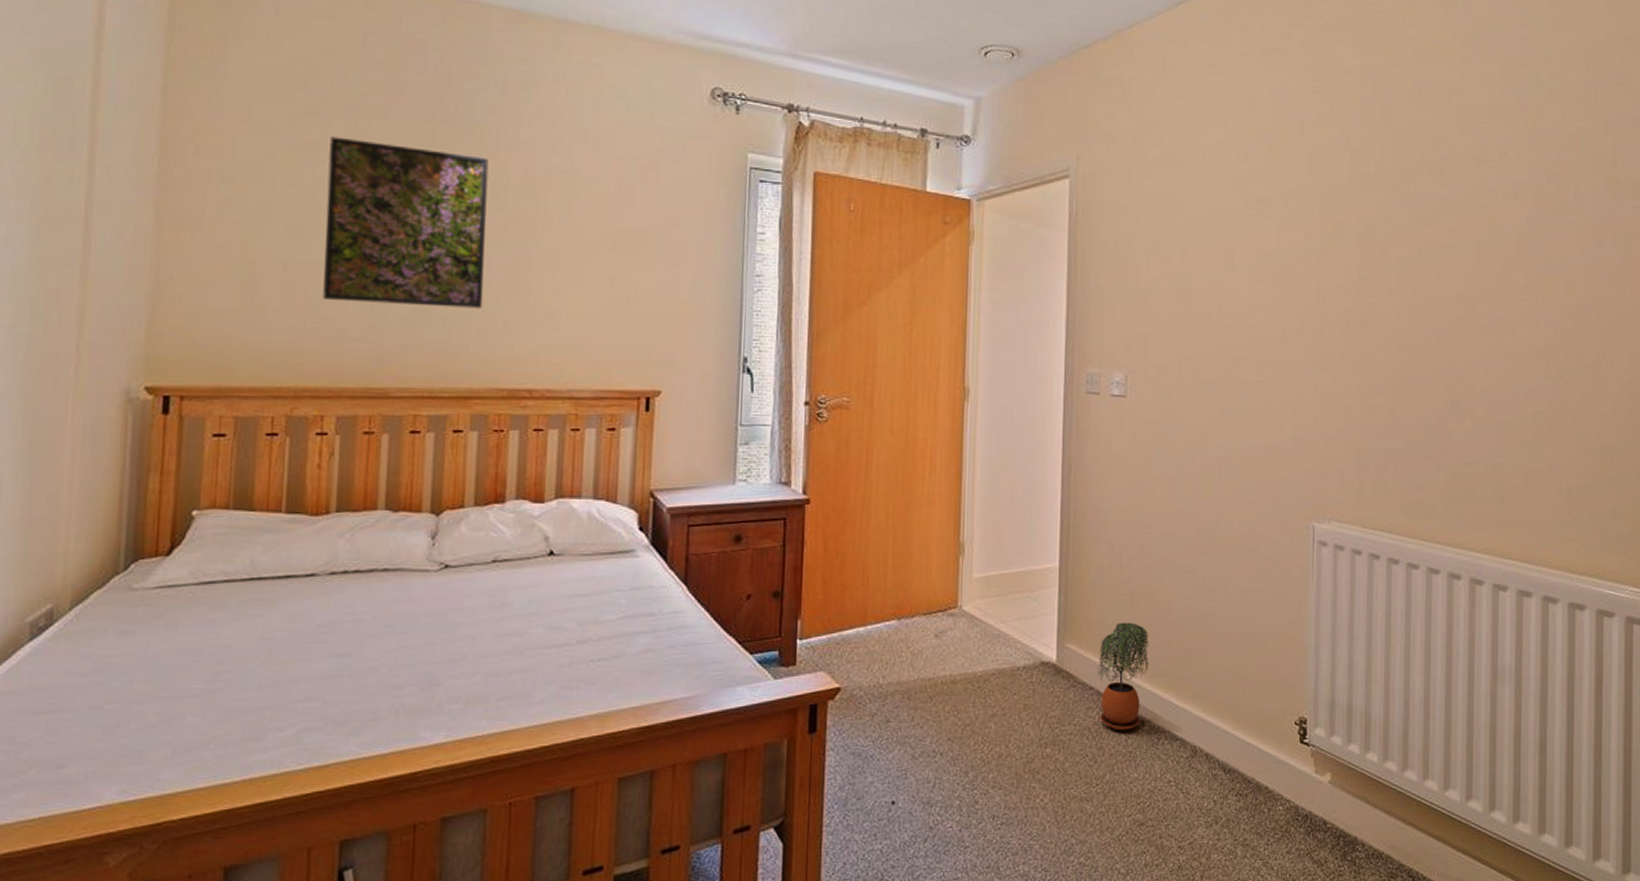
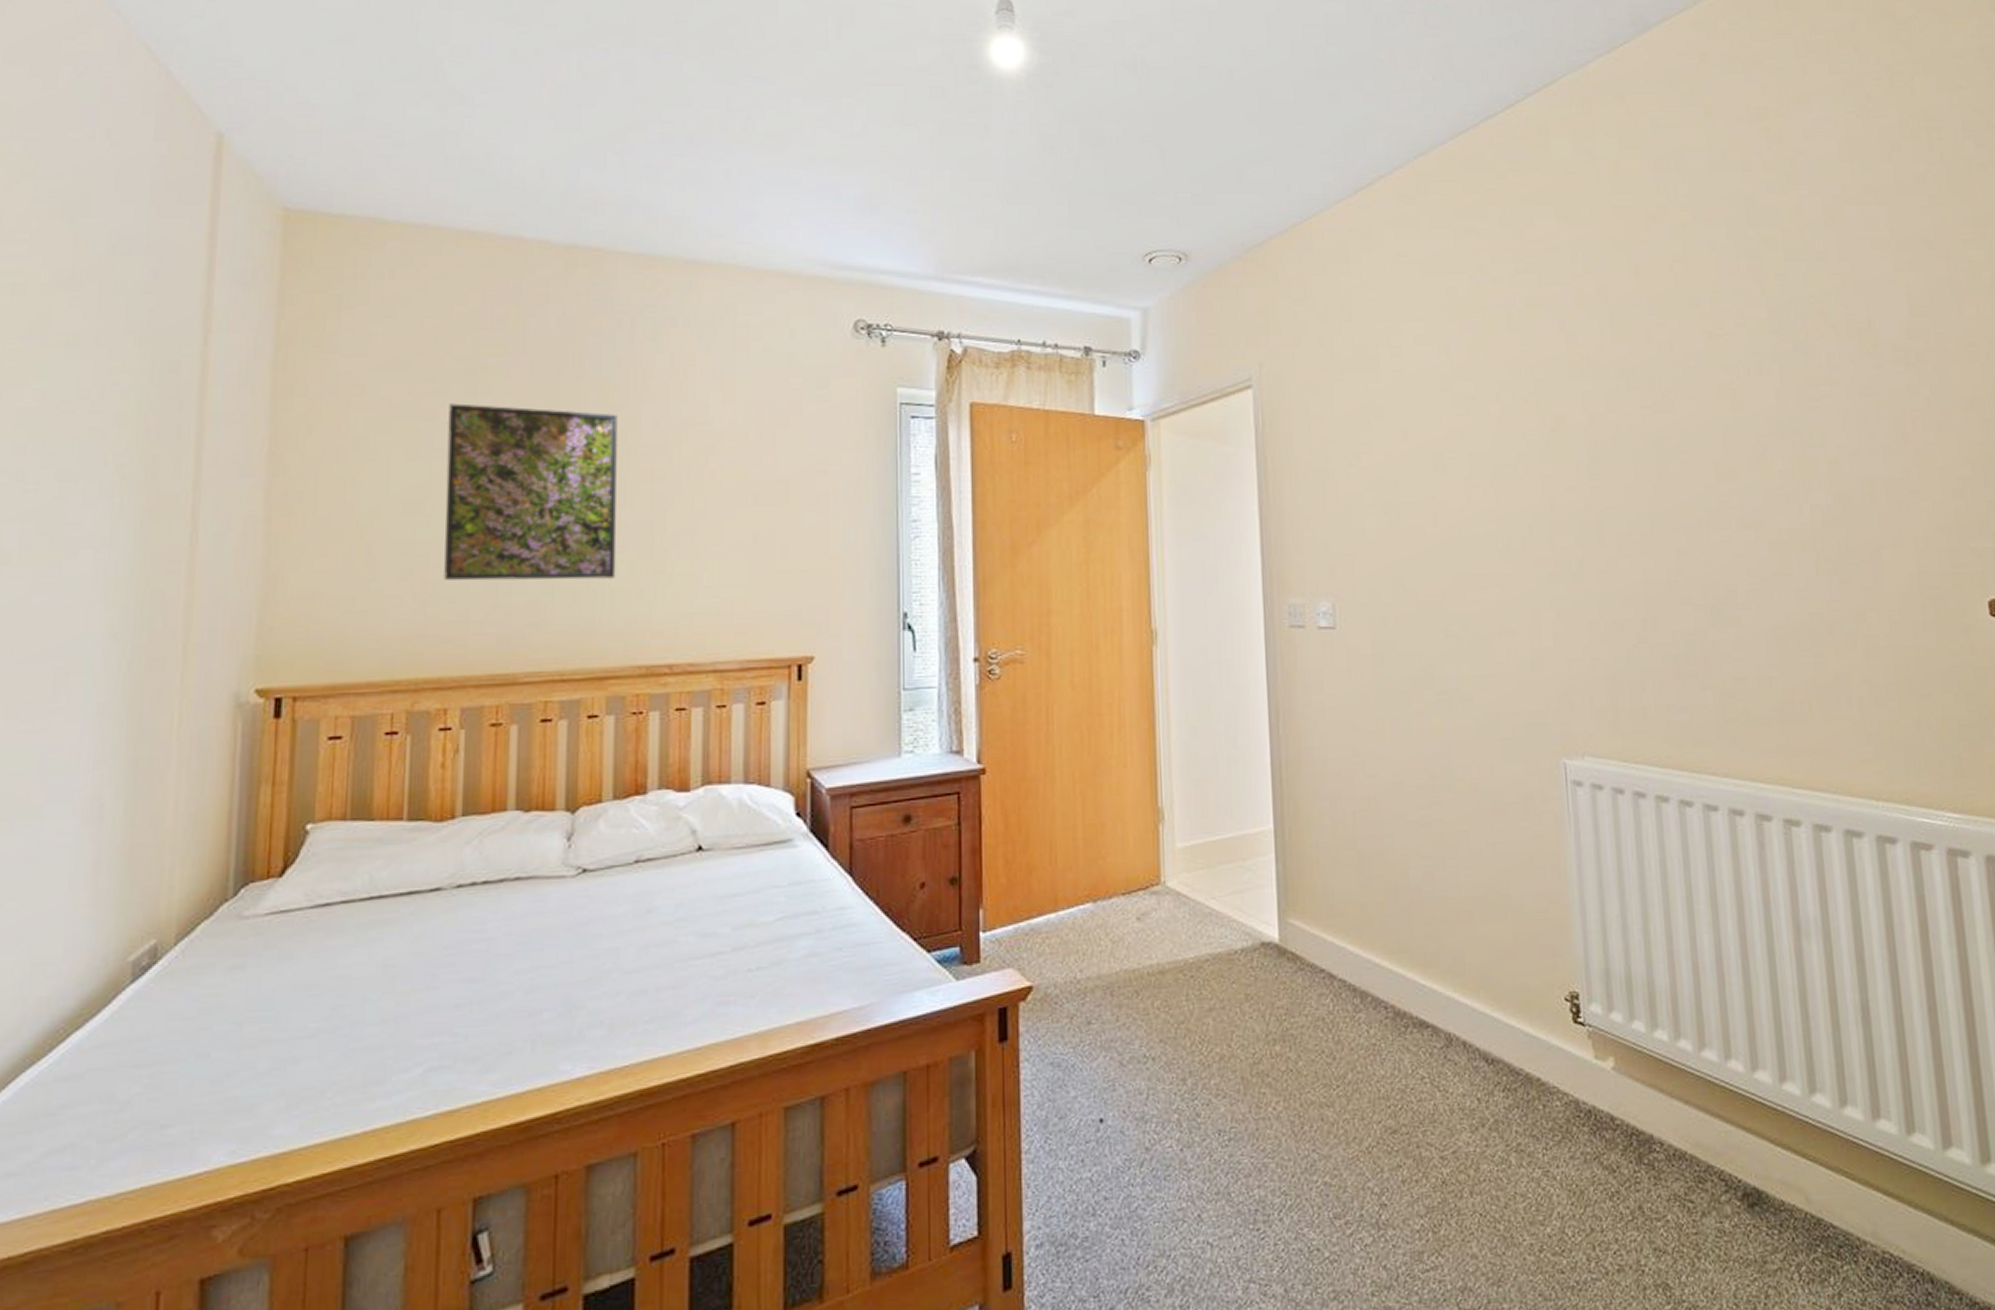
potted plant: present [1097,622,1149,731] -> none [1327,889,1388,1020]

